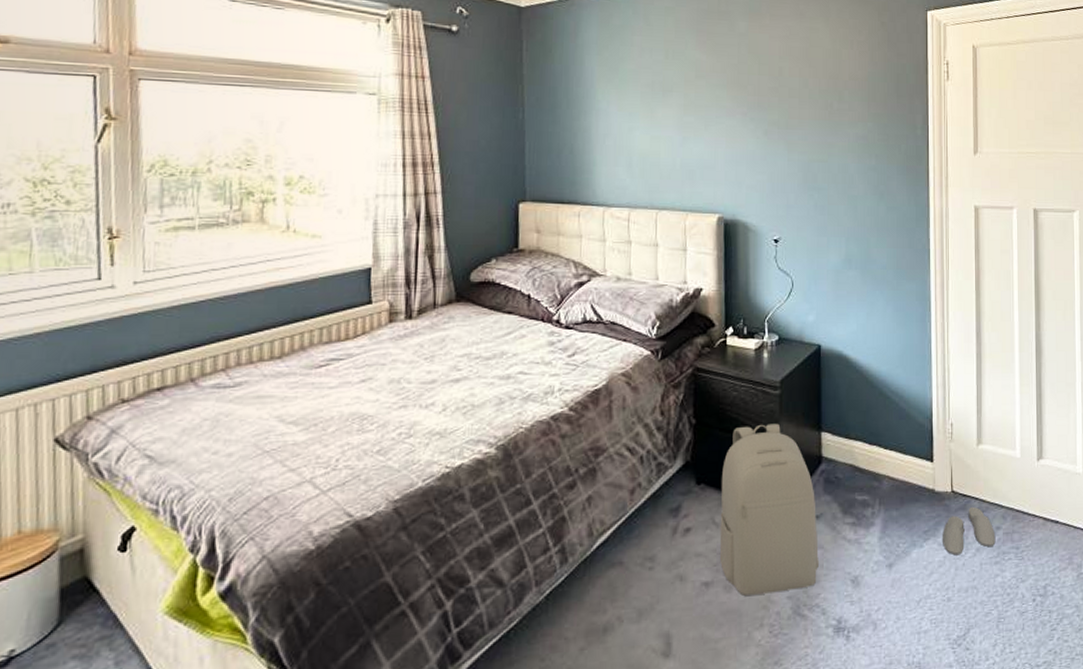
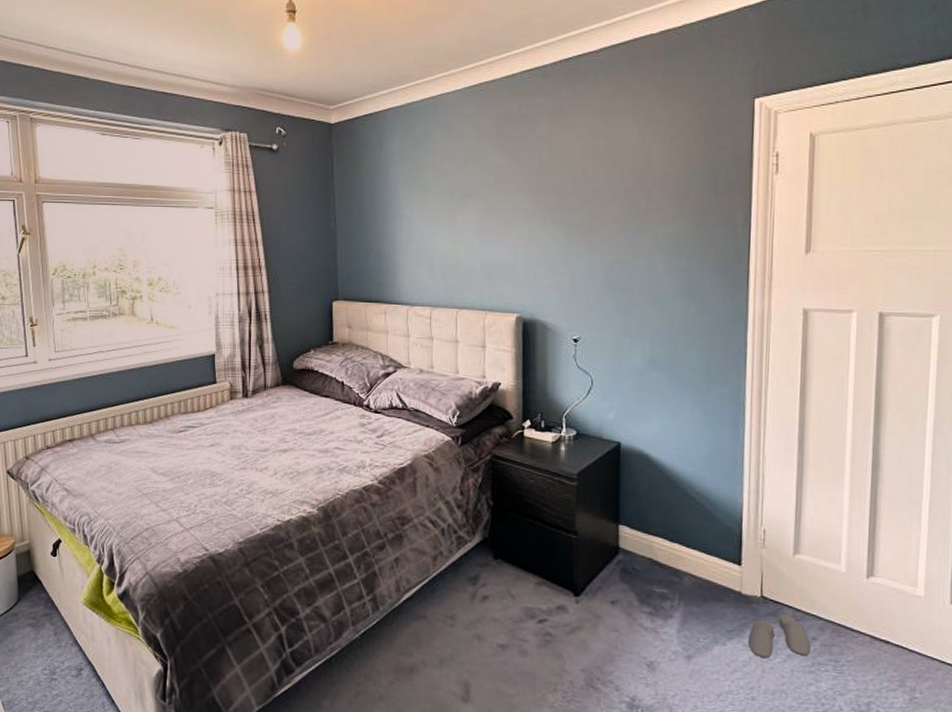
backpack: present [719,423,819,596] -> none [515,511,613,665]

